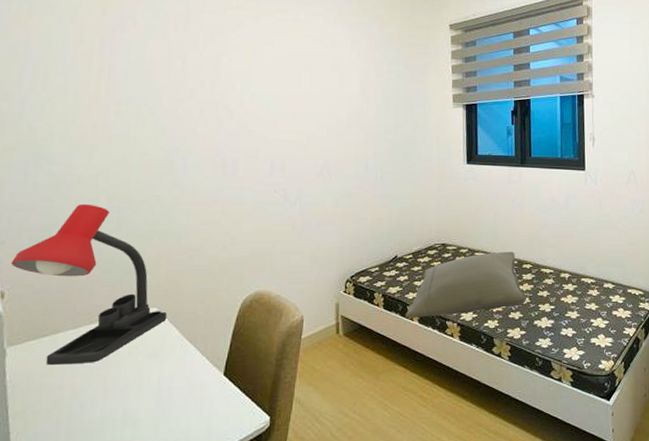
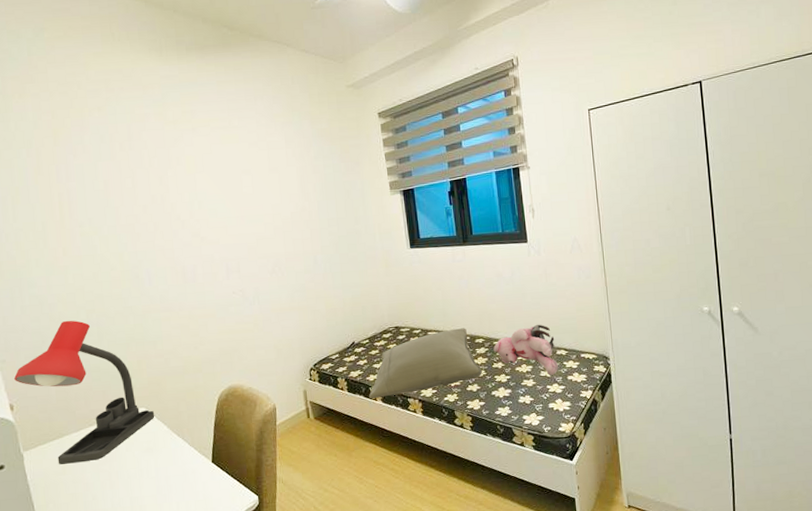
stuffed bear: none [540,254,604,309] -> present [493,324,558,375]

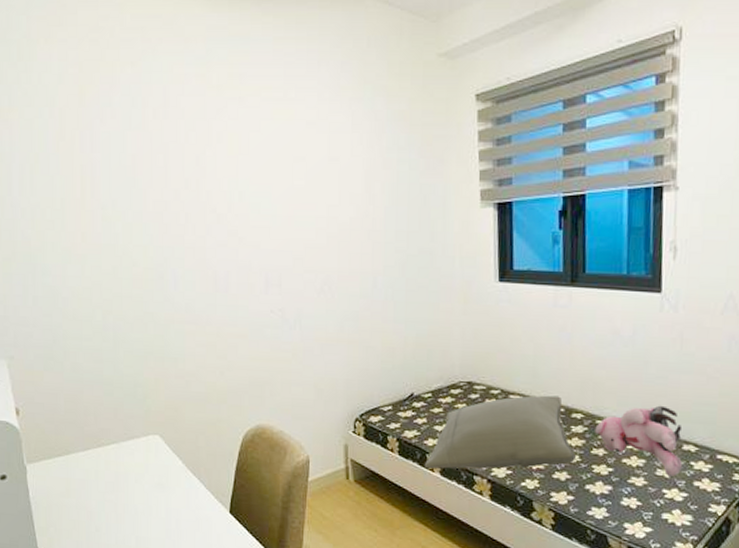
desk lamp: present [13,320,155,465] -> none [21,319,170,487]

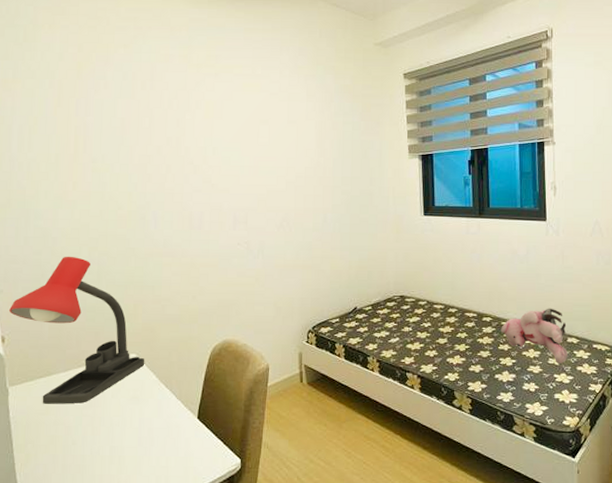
desk lamp: none [21,319,170,487] -> present [8,256,145,404]
pillow: present [424,395,576,470] -> none [365,304,487,370]

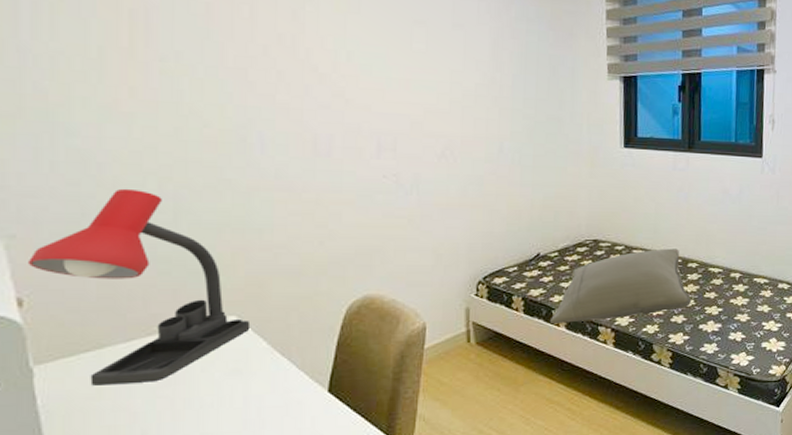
pillow: none [365,304,487,370] -> present [549,248,691,325]
stuffed bear: present [501,308,568,364] -> none [707,252,778,311]

